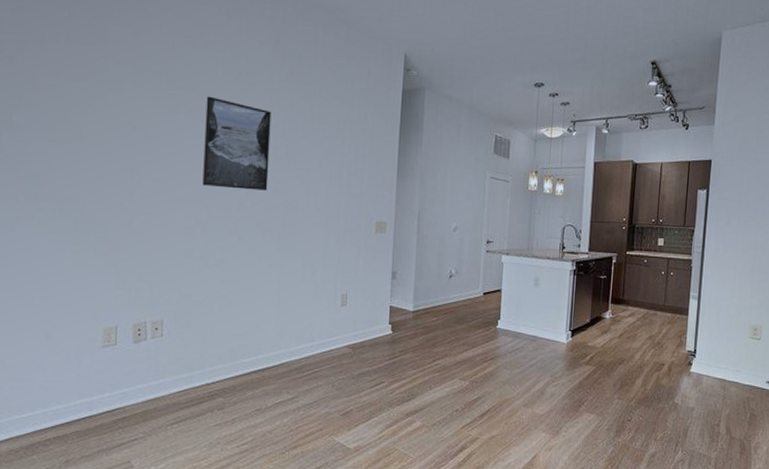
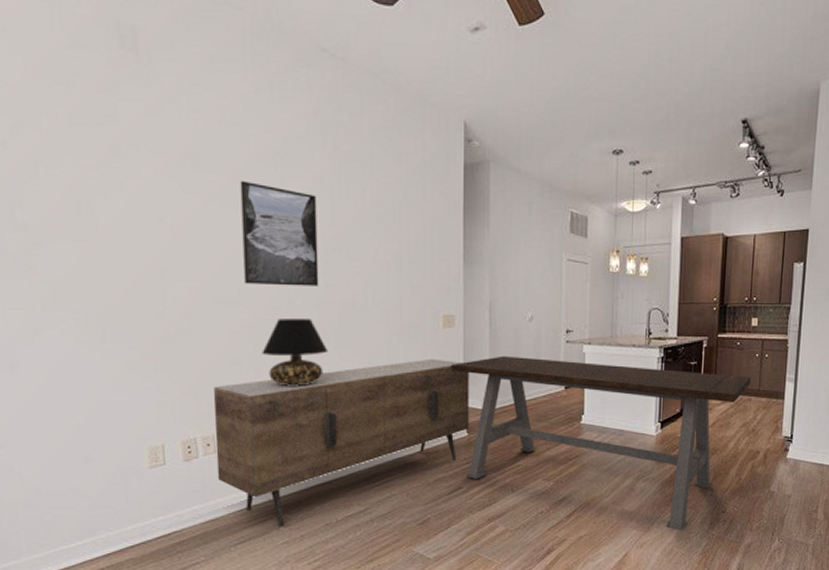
sideboard: none [162,260,397,410] -> present [214,358,469,527]
table lamp: none [212,218,272,279] -> present [262,319,329,386]
dining table: none [380,261,656,437] -> present [451,356,750,531]

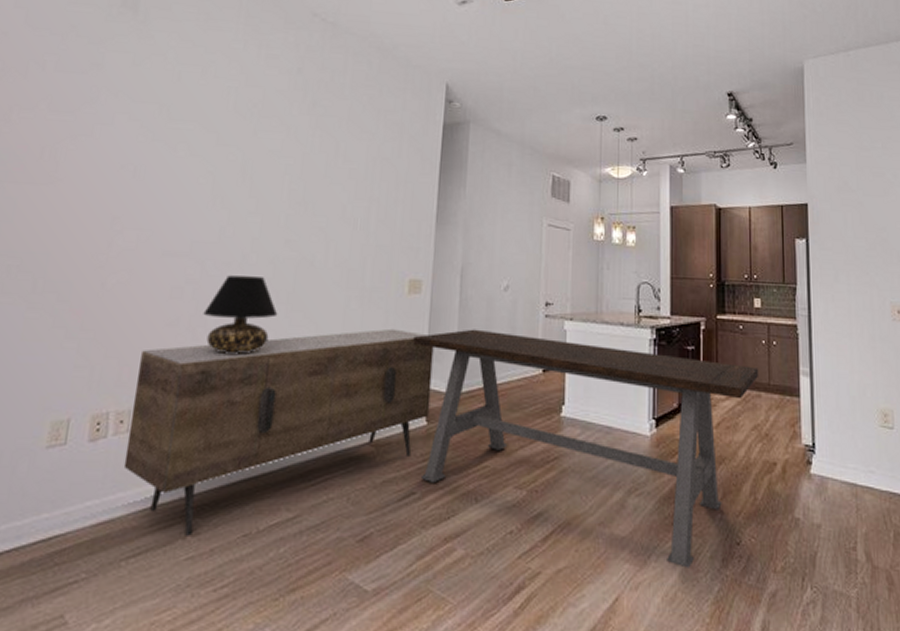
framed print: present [240,180,319,286] -> none [198,130,289,242]

